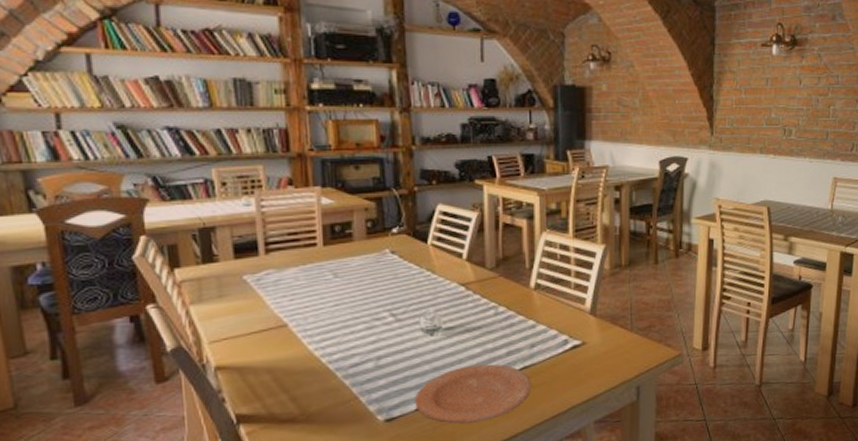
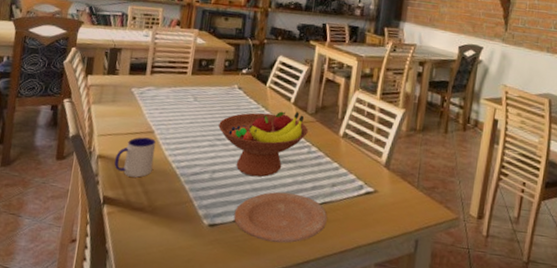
mug: none [240,333,296,385] -> present [114,137,157,178]
fruit bowl: none [374,269,491,355] -> present [218,111,308,177]

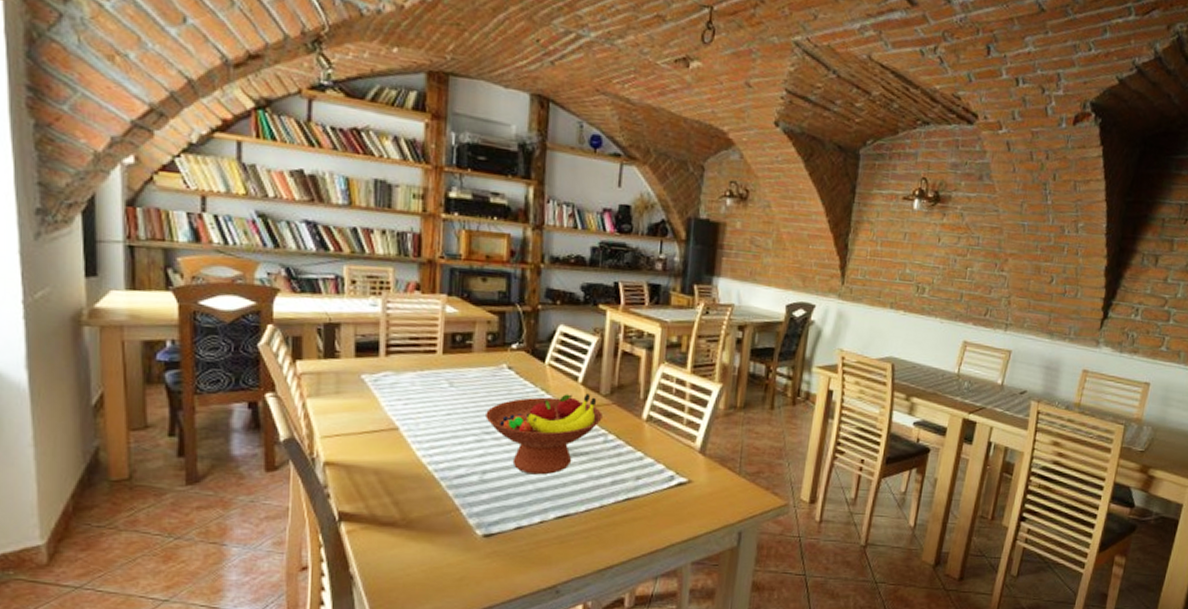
mug: present [114,137,157,178] -> none [348,436,404,486]
plate: present [233,191,328,243] -> none [515,490,632,549]

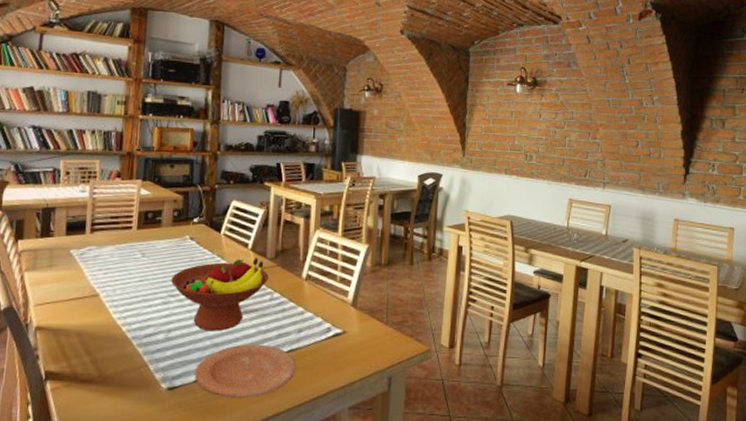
plate: none [515,490,632,549] -> present [194,344,296,398]

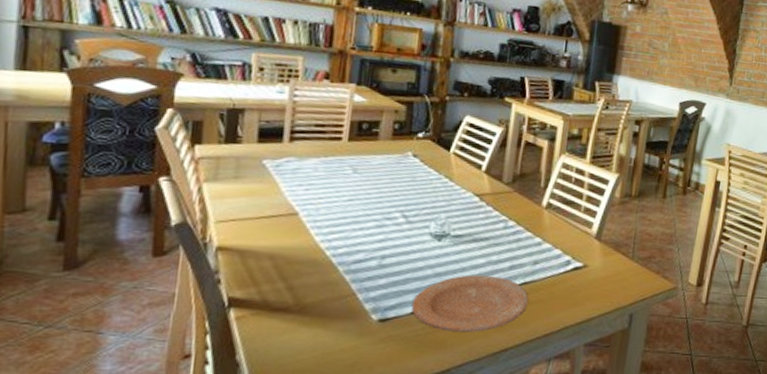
fruit bowl: present [171,258,269,331] -> none [388,181,504,260]

